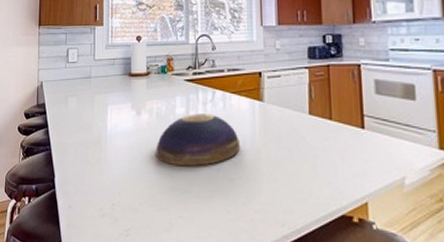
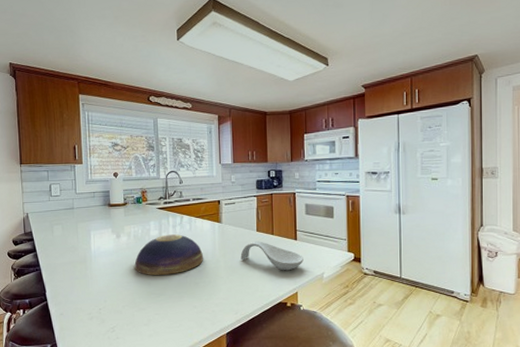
spoon rest: none [288,127,375,171] -> present [240,241,304,271]

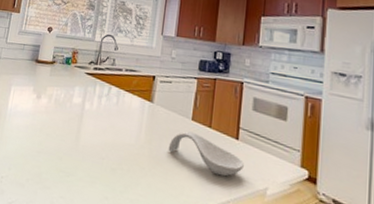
decorative bowl: present [134,234,203,276] -> none [48,104,126,153]

